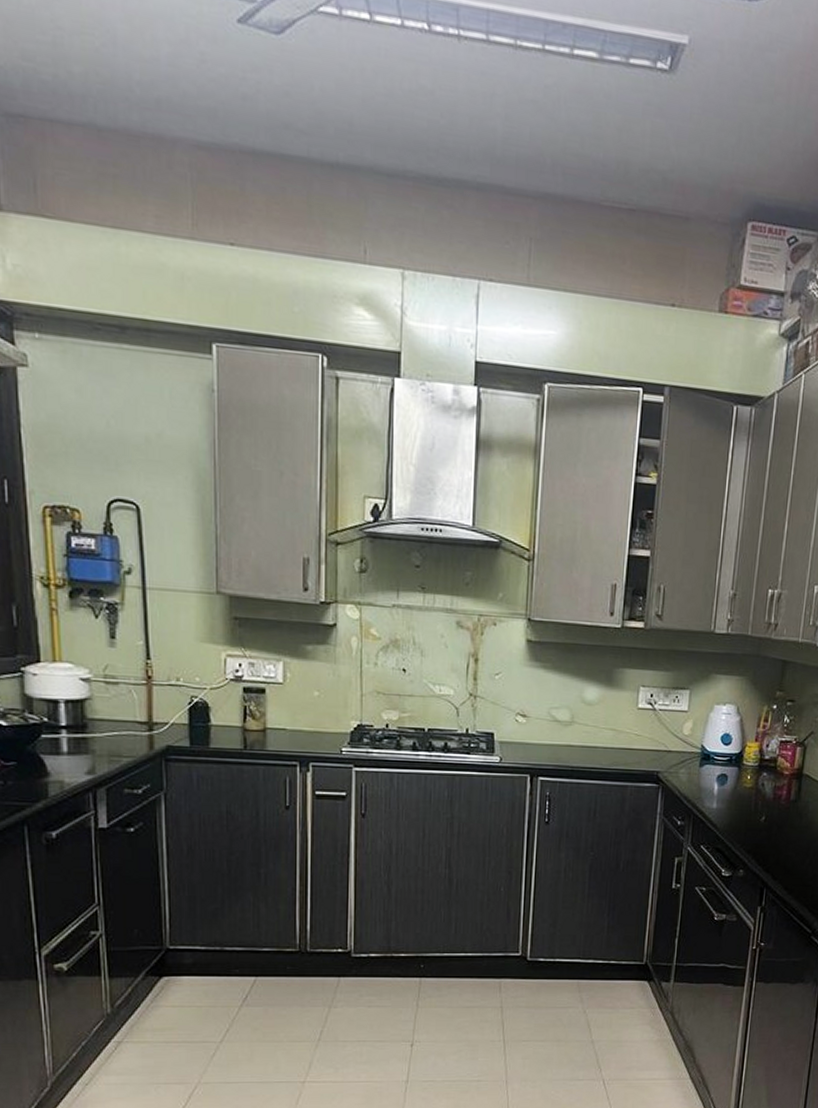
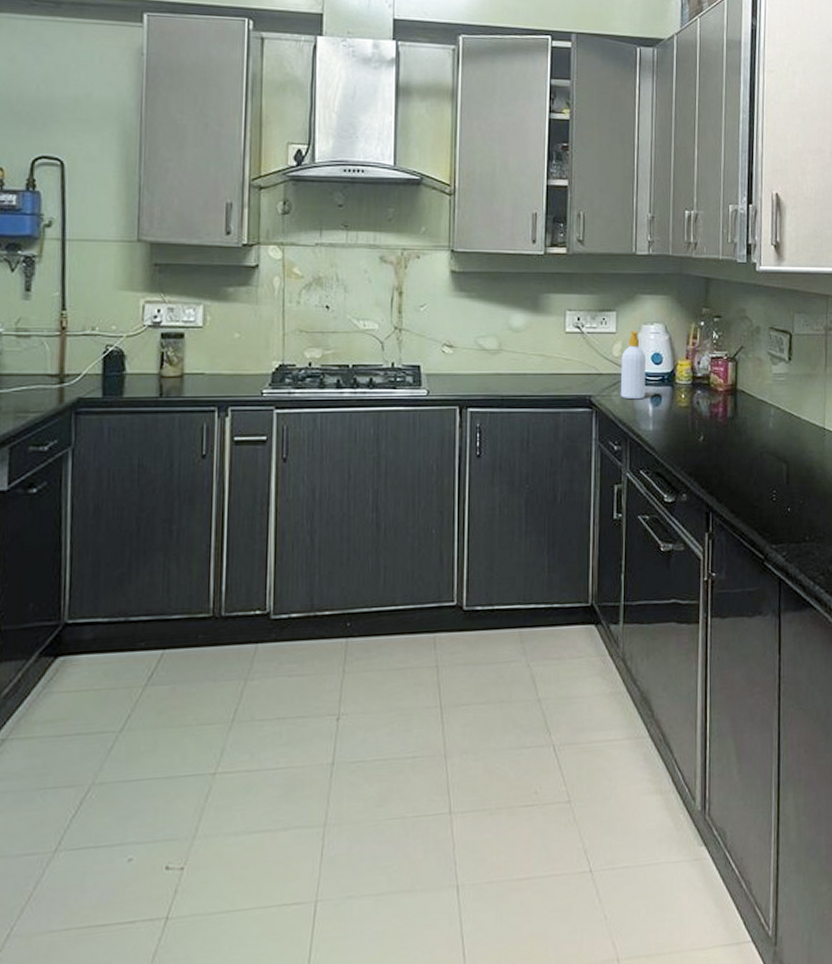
soap bottle: none [687,710,715,778] -> present [620,331,646,400]

